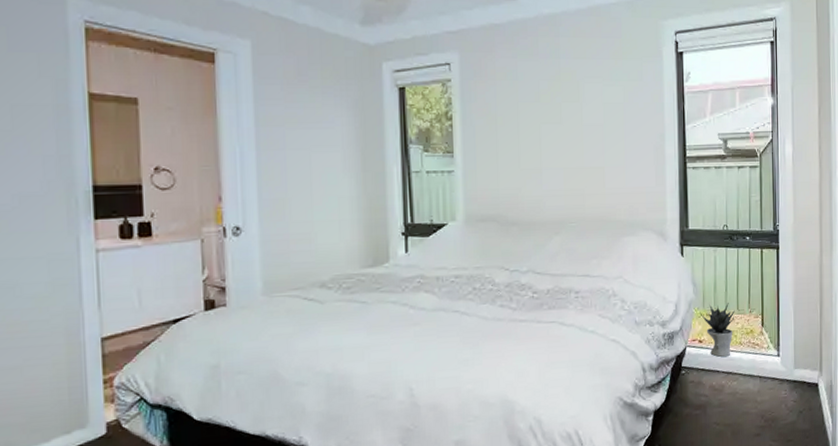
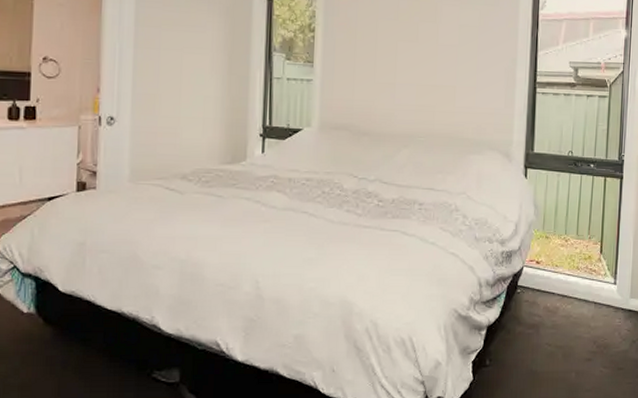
potted plant: present [700,303,735,357] -> none [539,227,574,280]

